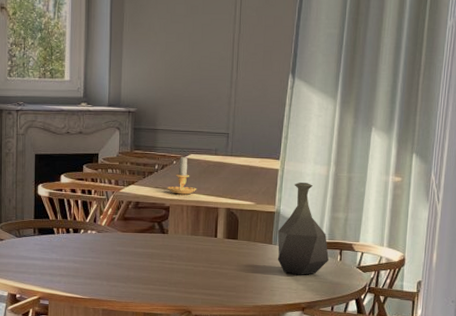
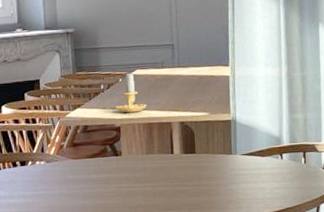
vase: present [277,182,329,275] -> none [236,86,293,184]

